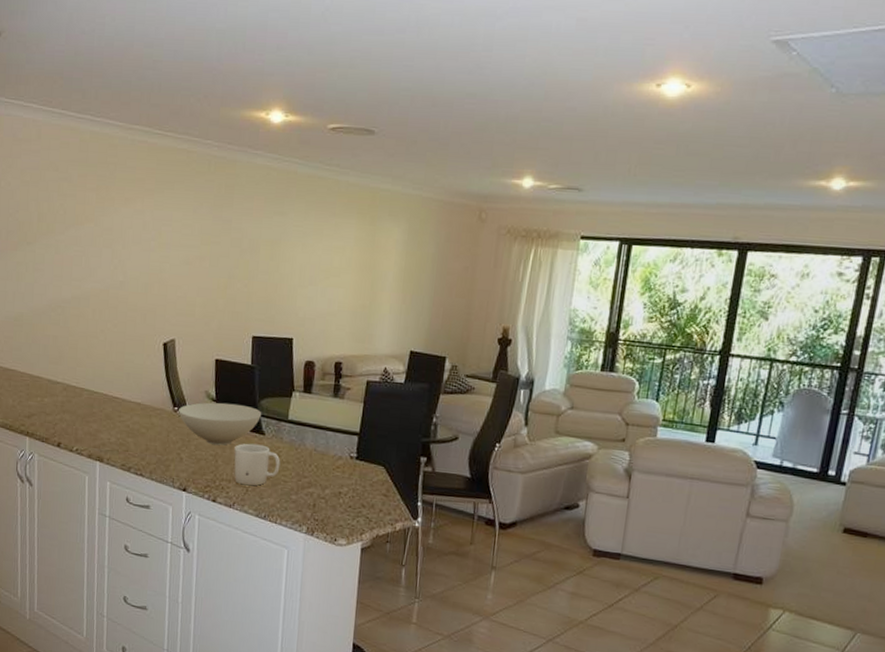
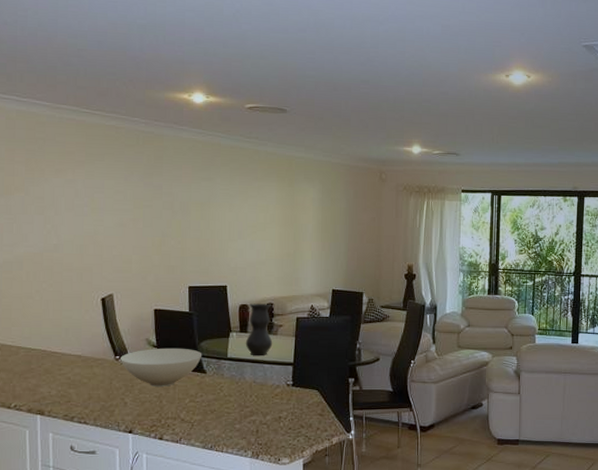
mug: present [234,443,281,486] -> none [178,382,223,421]
vase: none [308,360,340,421] -> present [245,303,273,355]

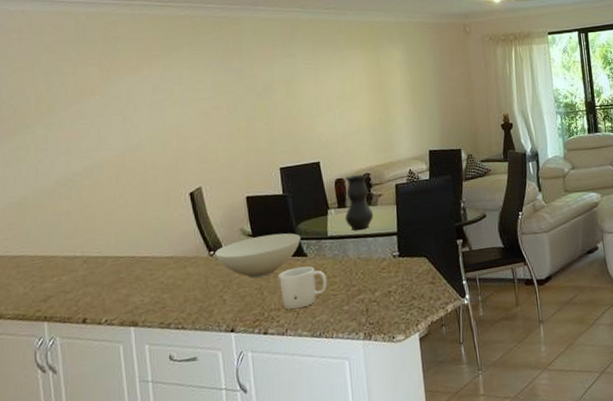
mug: none [178,382,223,421] -> present [279,266,328,310]

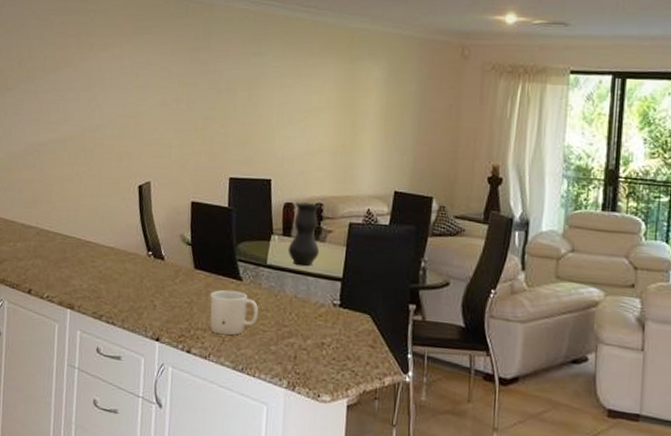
bowl: present [215,233,301,279] -> none [153,246,239,292]

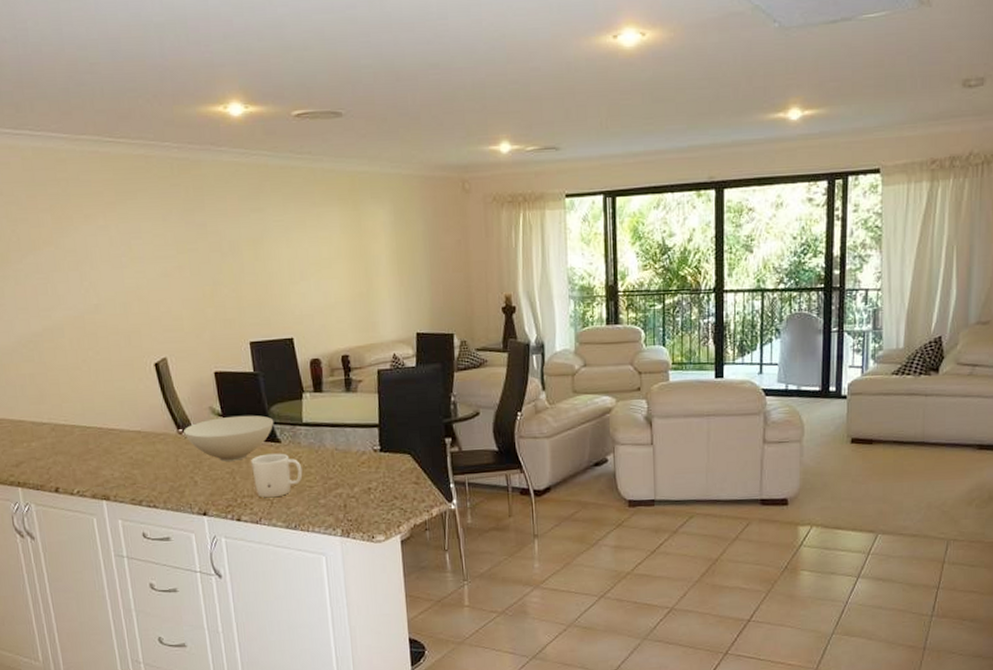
bowl: none [153,246,239,292] -> present [184,415,274,461]
vase: present [287,202,321,266] -> none [320,356,353,418]

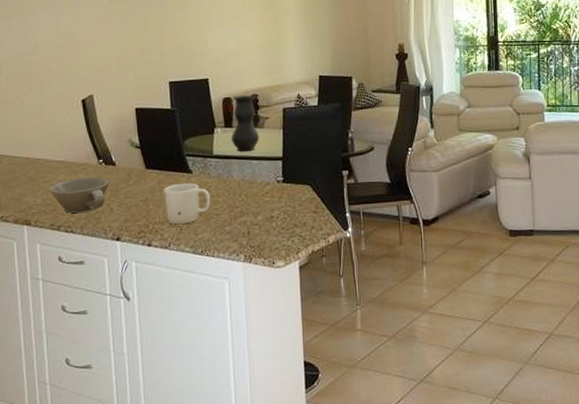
cup: none [127,448,192,488] -> present [49,177,110,214]
bowl: present [184,415,274,461] -> none [104,147,187,190]
vase: none [320,356,353,418] -> present [231,95,260,151]

